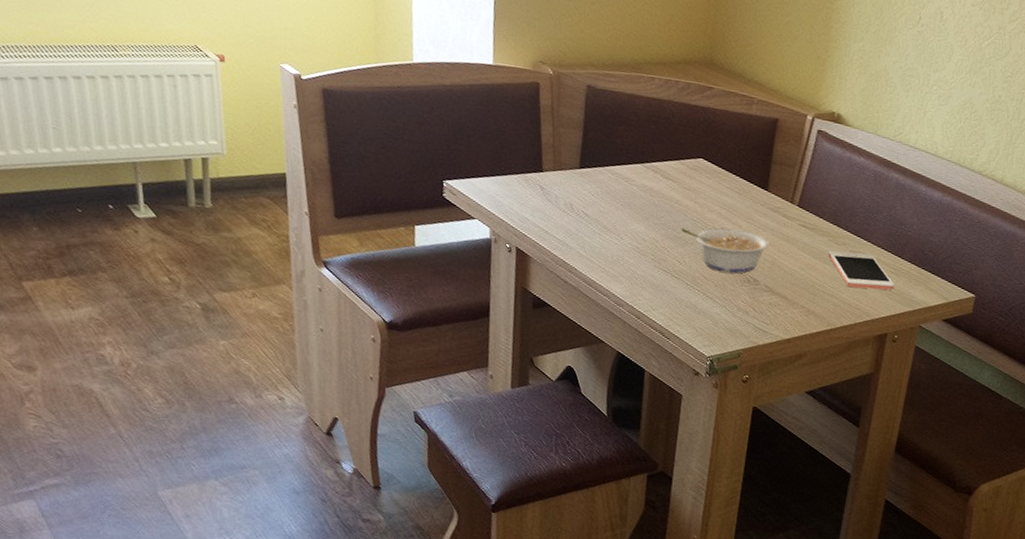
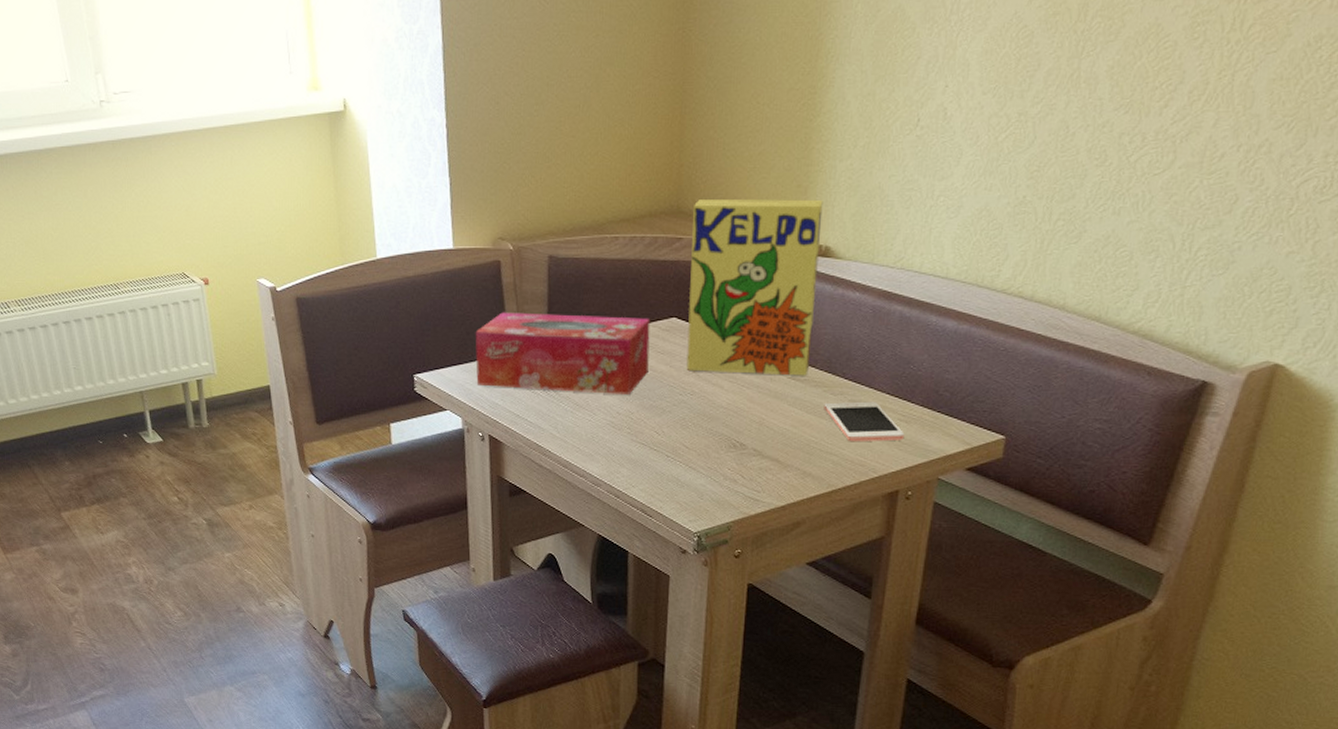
tissue box: none [507,132,680,224] -> present [475,312,651,395]
legume: present [681,228,769,273] -> none [657,392,755,439]
cereal box: none [709,56,838,225] -> present [686,199,823,376]

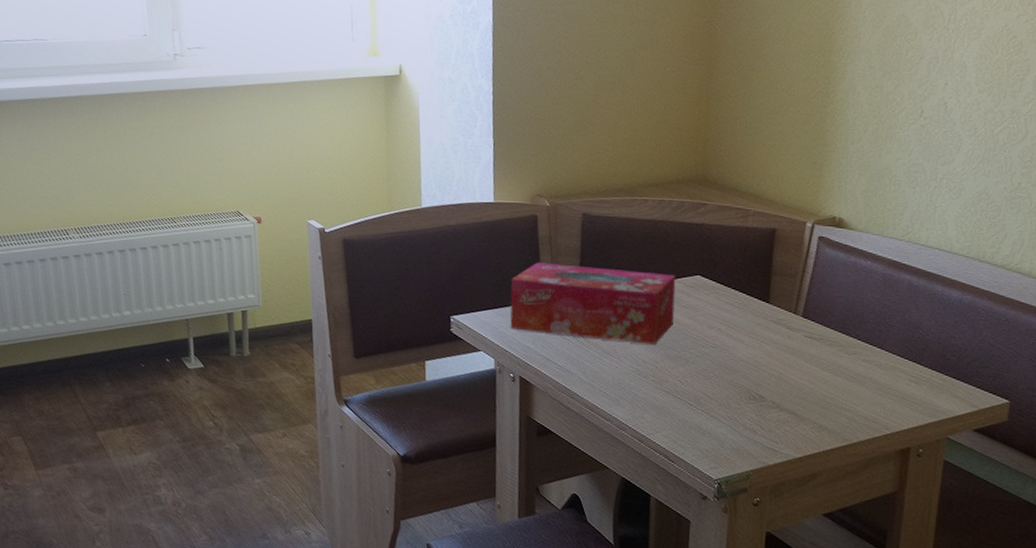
cereal box: present [686,199,823,376] -> none [709,170,837,335]
cell phone: present [824,401,905,442] -> none [838,361,915,400]

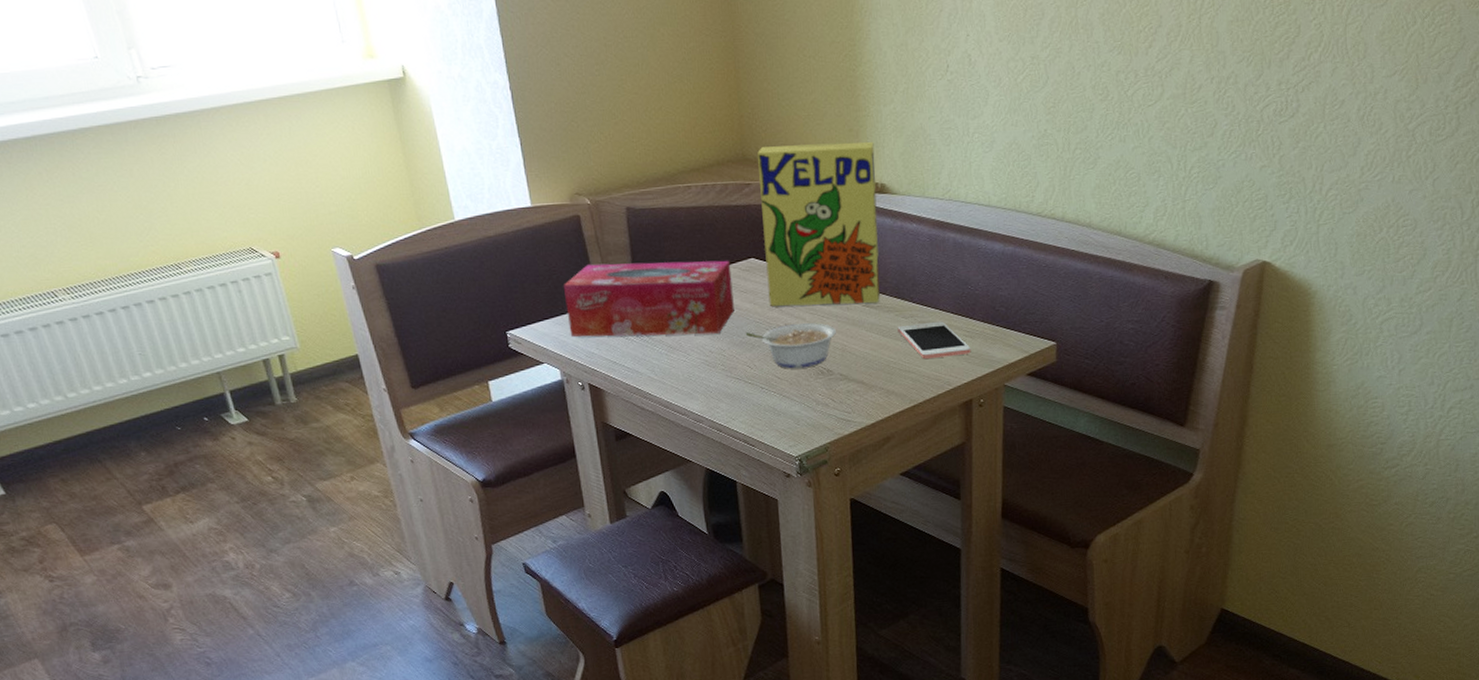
legume: none [681,345,774,391] -> present [745,323,836,369]
cereal box: none [709,170,837,335] -> present [757,141,880,307]
cell phone: none [838,361,915,400] -> present [897,321,971,360]

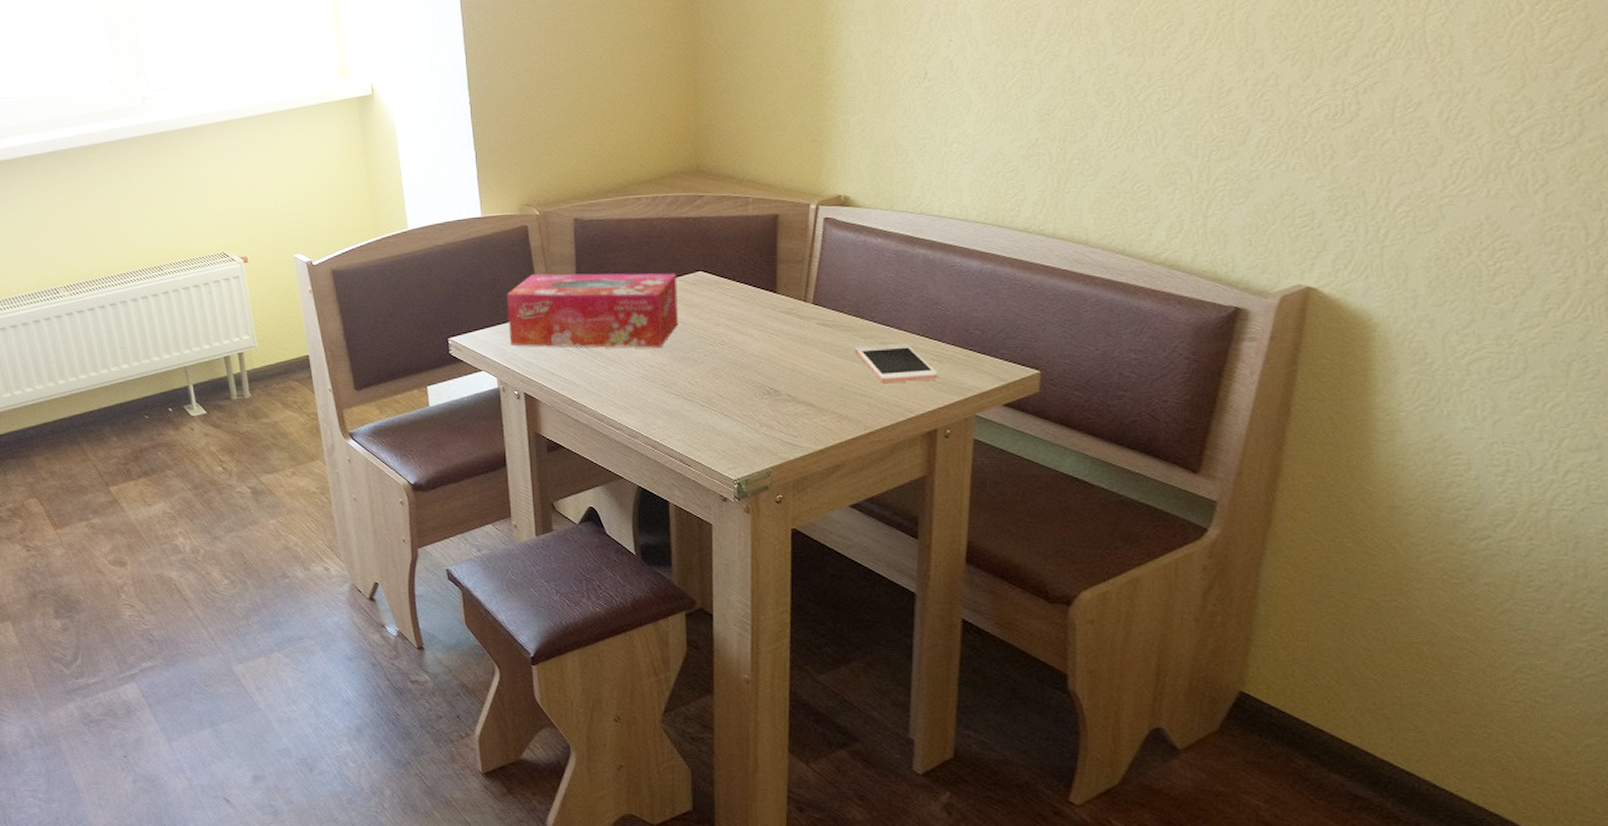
legume: present [745,323,836,369] -> none [688,340,786,387]
cereal box: present [757,141,880,307] -> none [713,152,839,322]

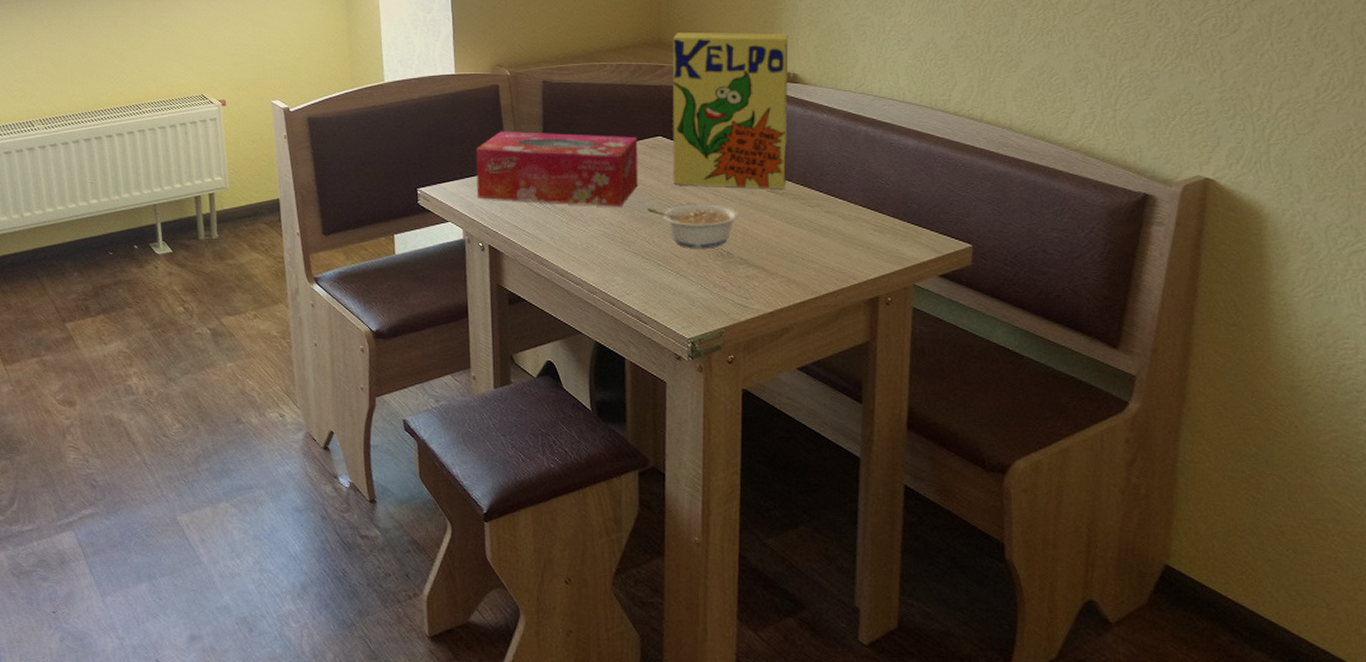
legume: none [688,340,786,387] -> present [647,204,739,249]
cereal box: none [713,152,839,322] -> present [673,33,788,189]
cell phone: present [855,343,938,384] -> none [802,213,880,251]

